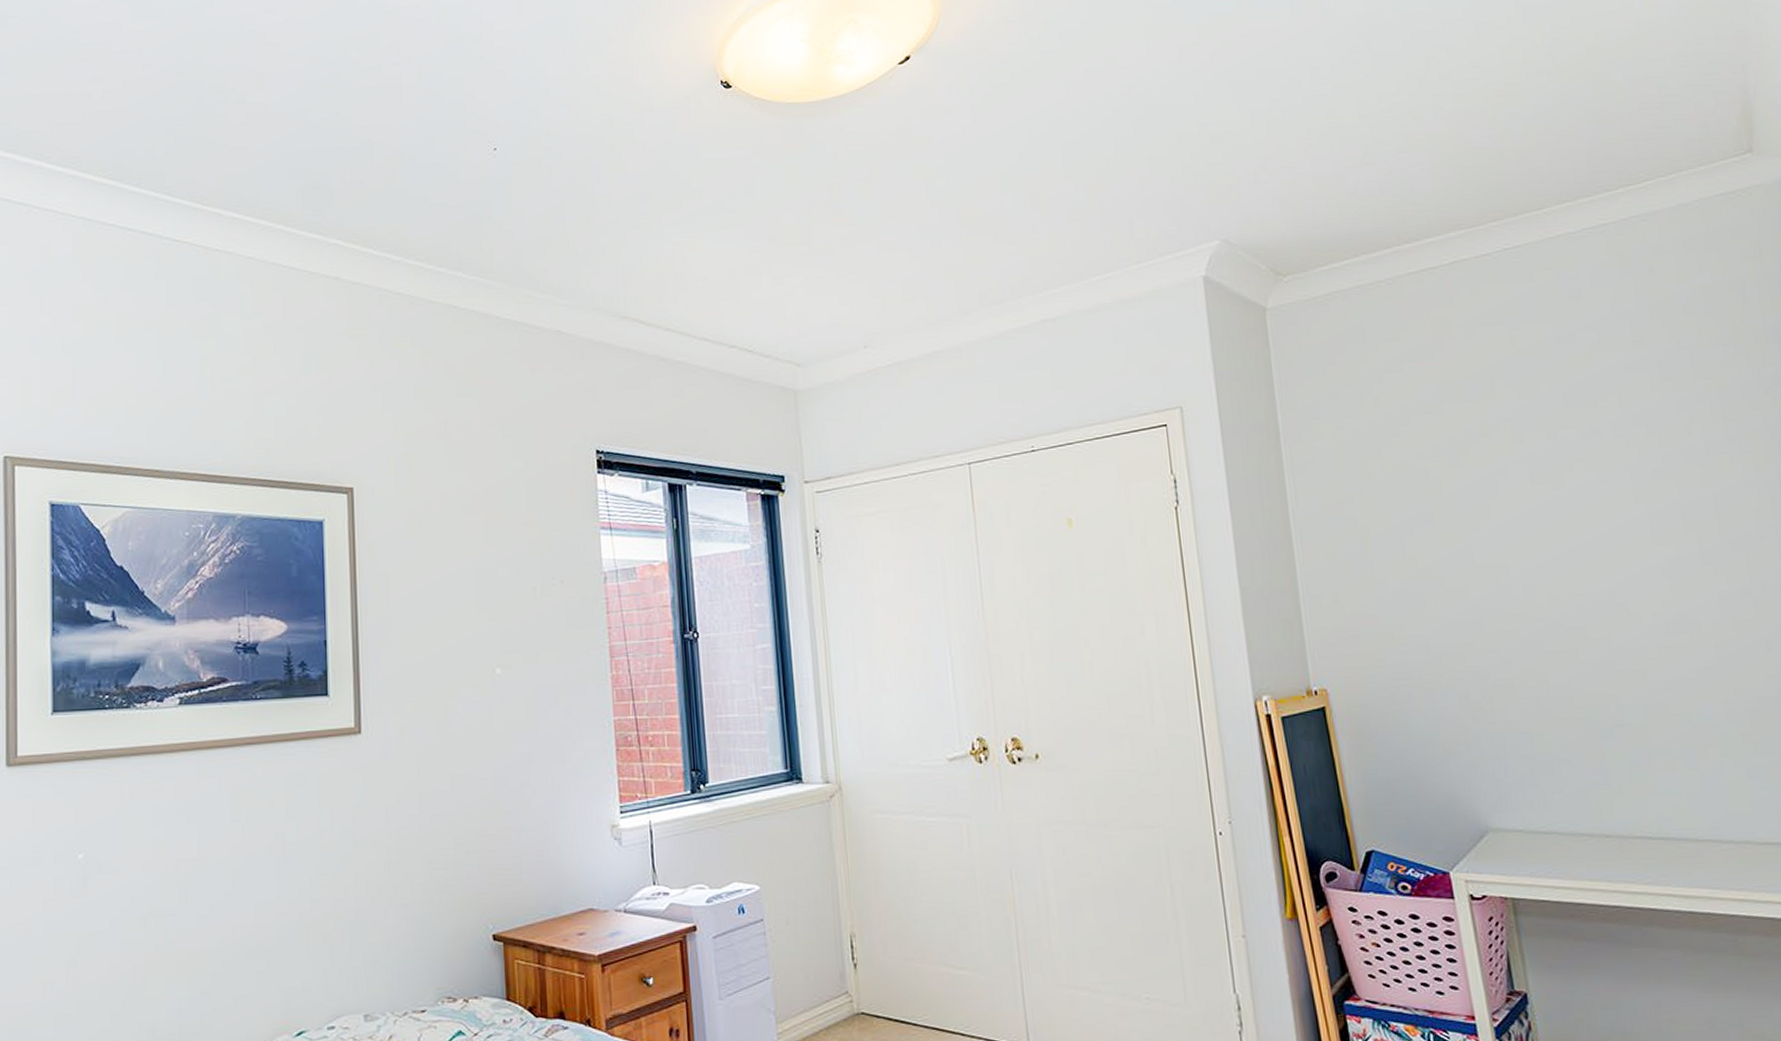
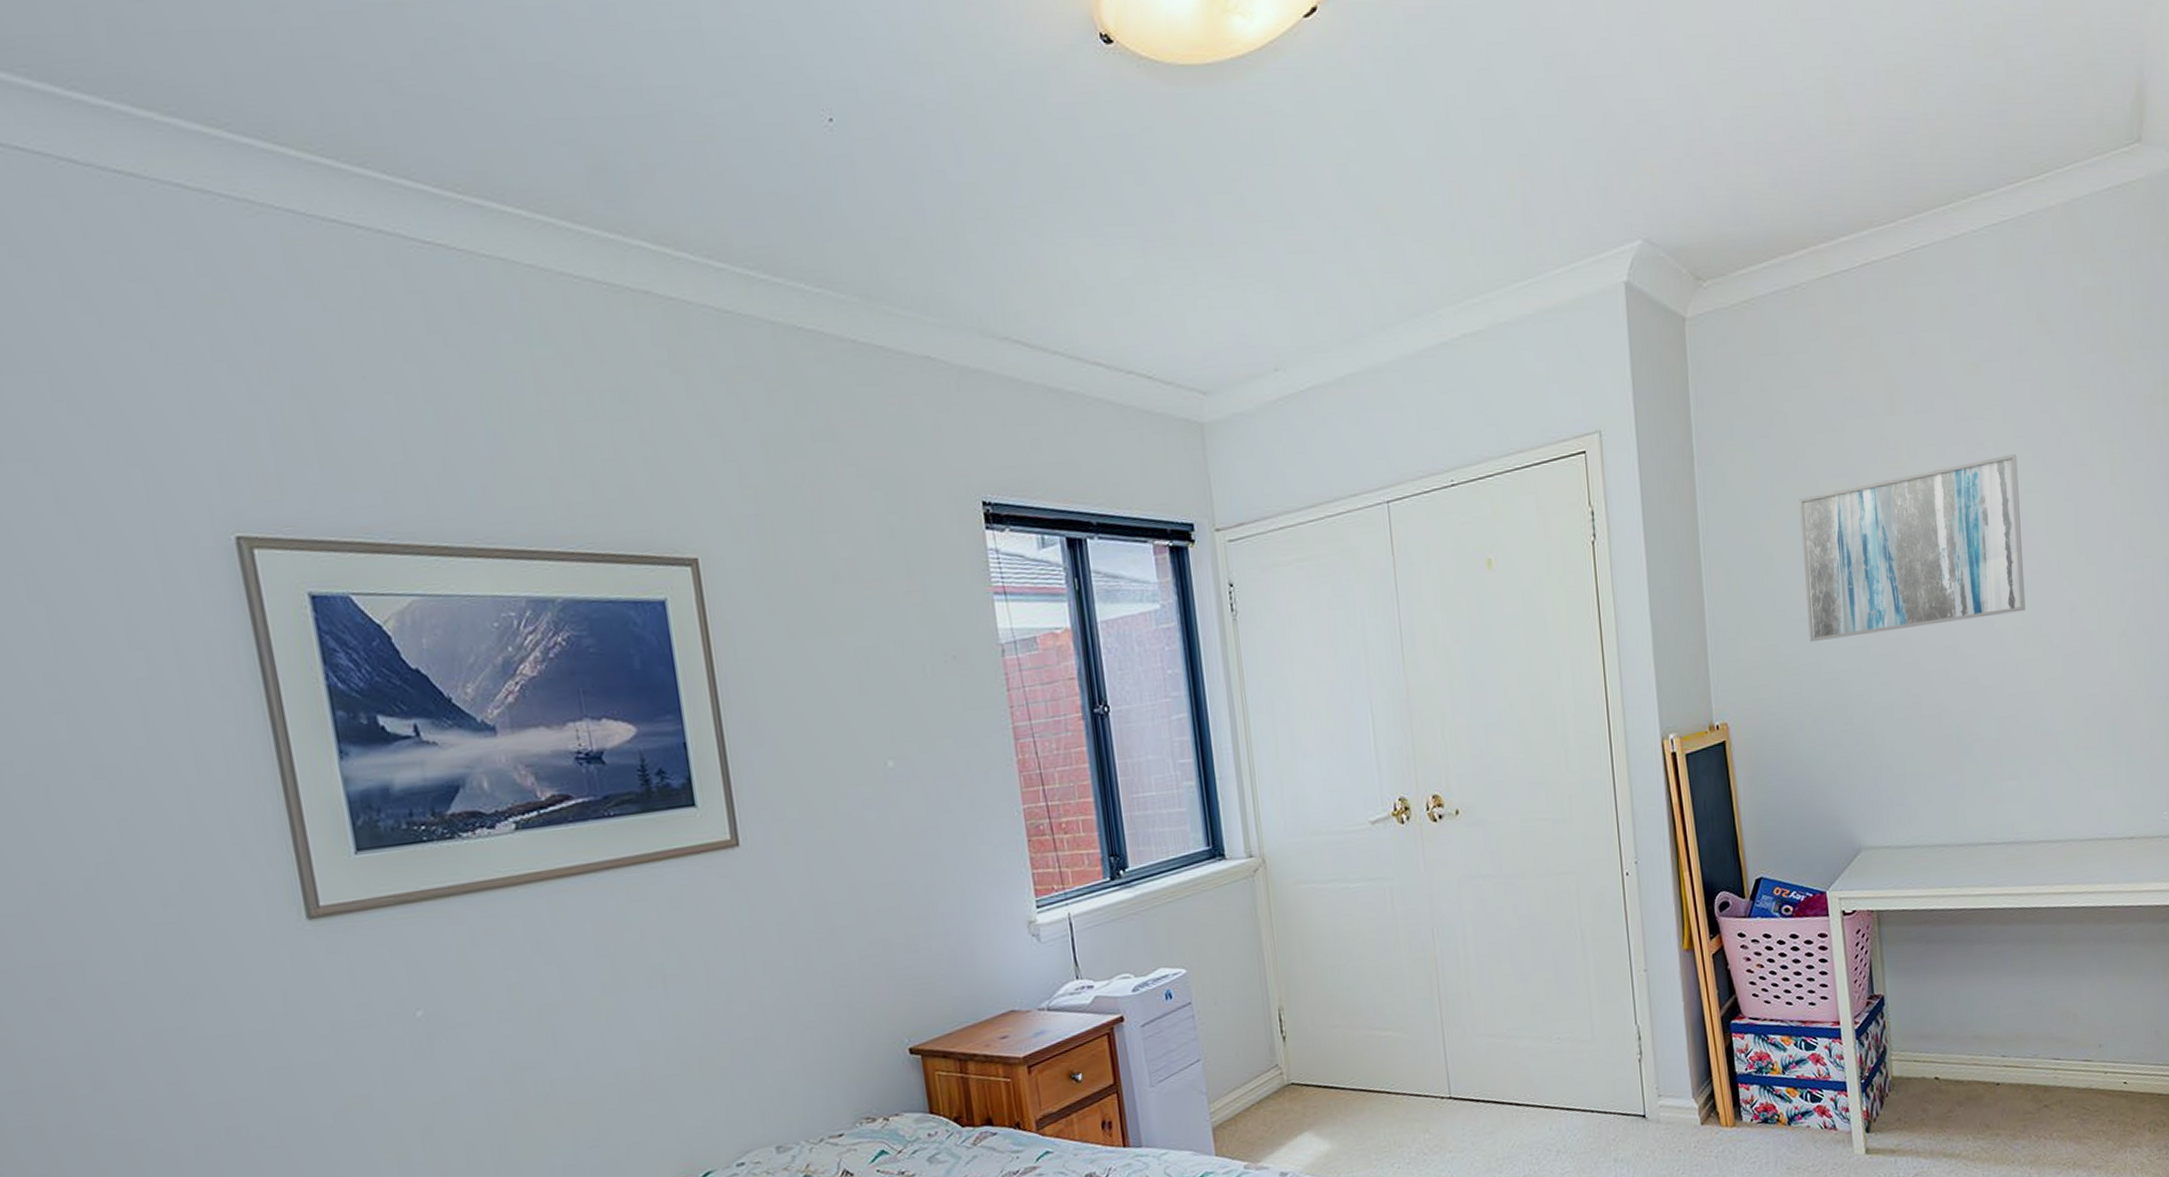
wall art: none [1395,441,1665,614] -> present [1799,454,2026,642]

